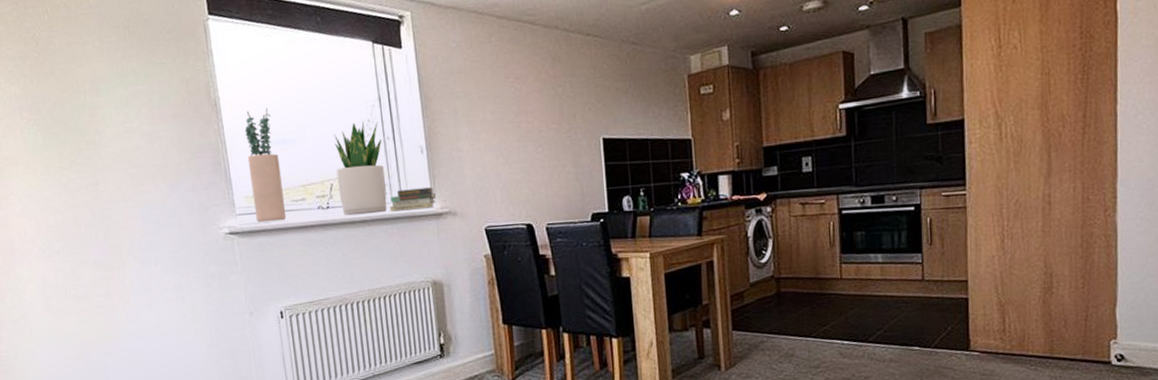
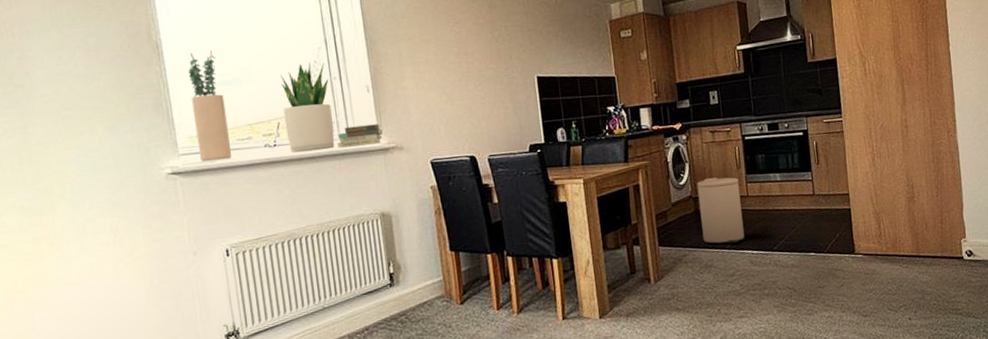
pedal bin: none [781,255,835,333] -> present [697,177,745,245]

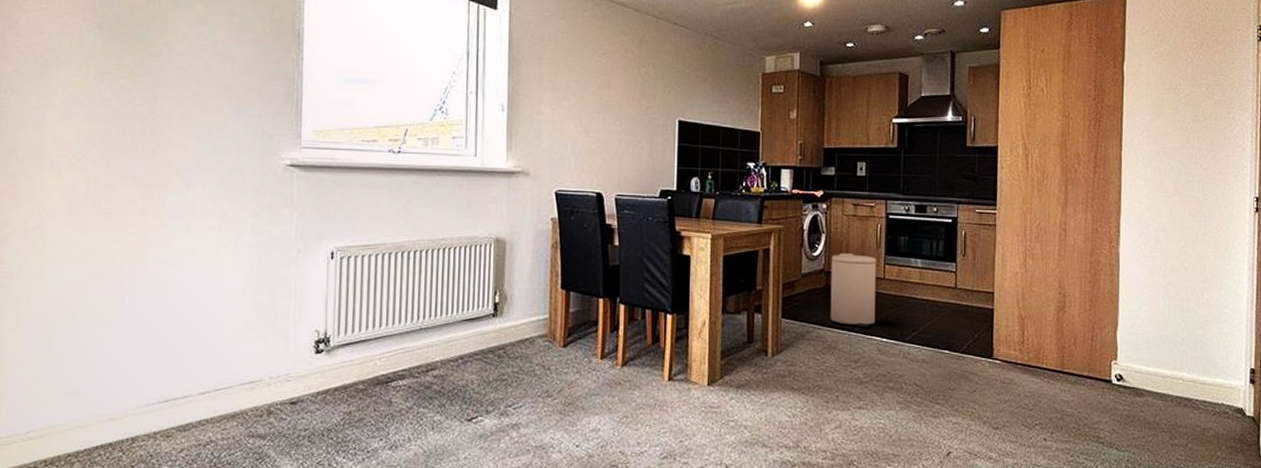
vase: present [188,51,232,162] -> none [321,46,356,159]
planter: present [280,62,335,153] -> none [412,73,465,164]
books: present [336,124,383,148] -> none [462,144,511,166]

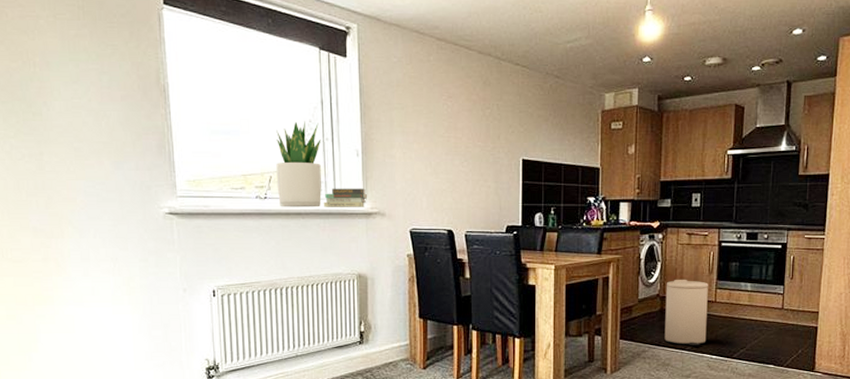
planter: none [412,73,465,164] -> present [276,121,322,207]
books: none [462,144,511,166] -> present [323,188,367,207]

